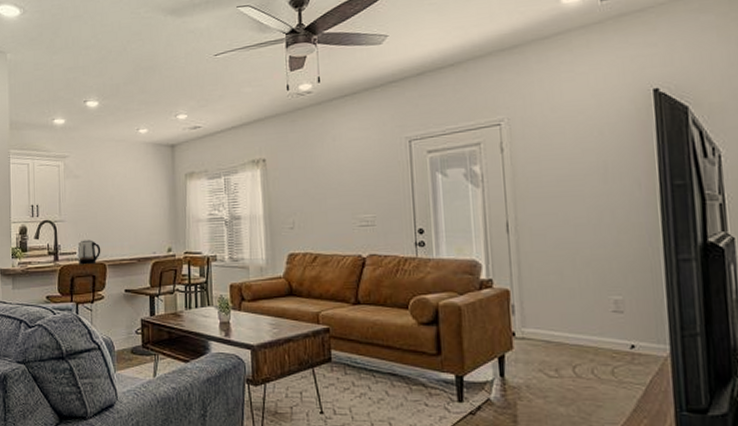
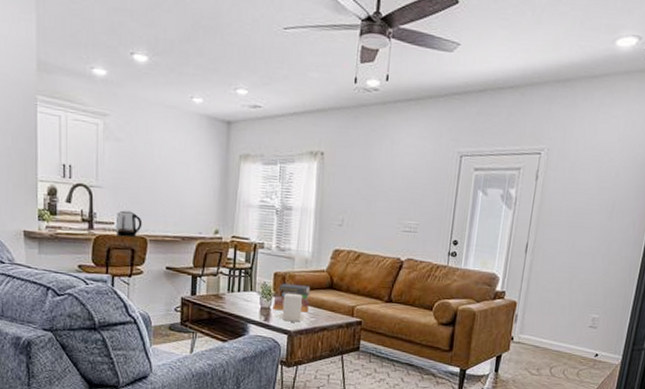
books: none [232,294,271,324] -> present [273,283,311,313]
candle: none [237,304,270,335] -> present [276,293,307,322]

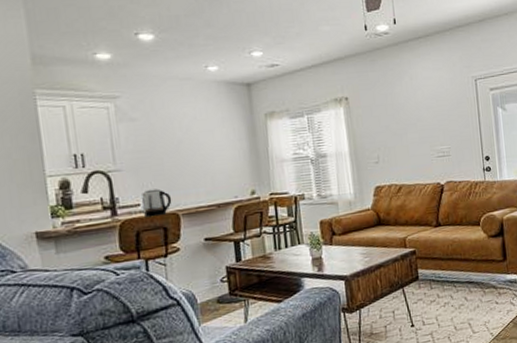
books: present [273,283,311,313] -> none [323,227,362,259]
candle: present [276,293,307,322] -> none [329,236,361,268]

